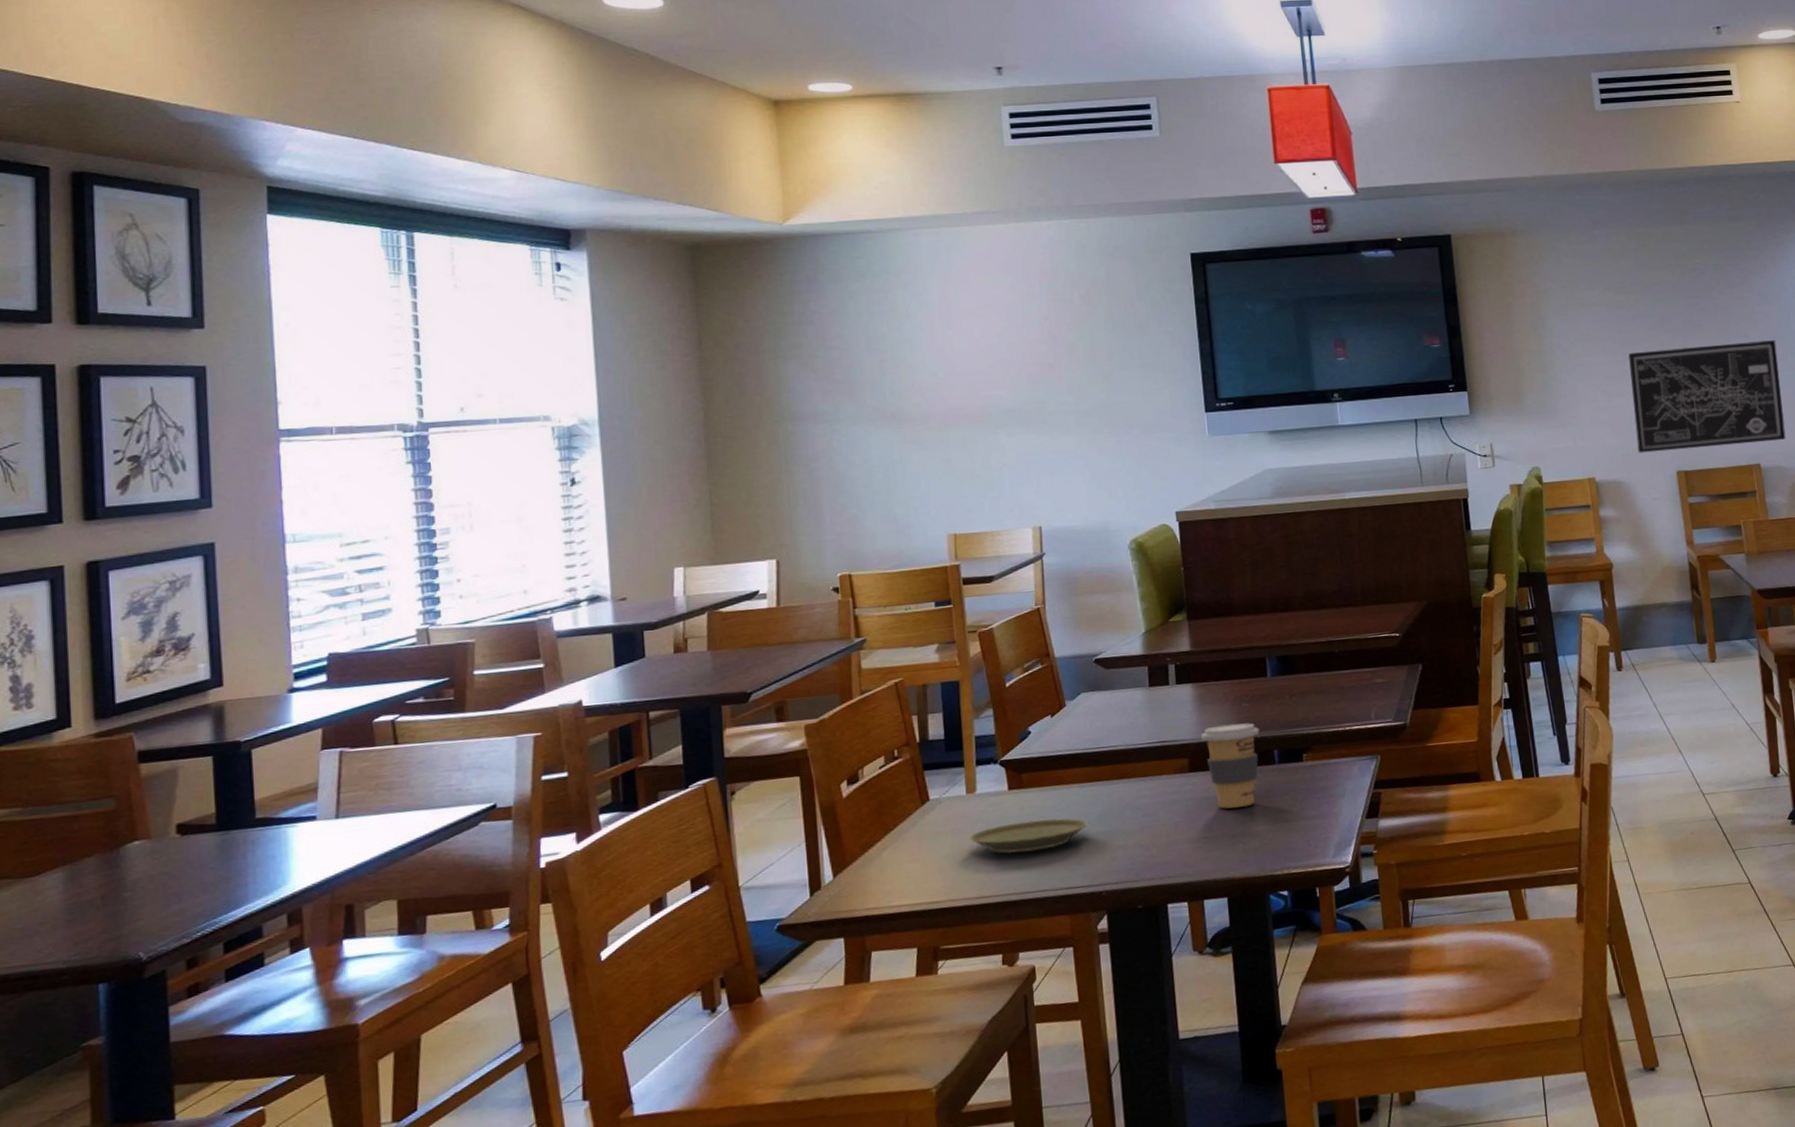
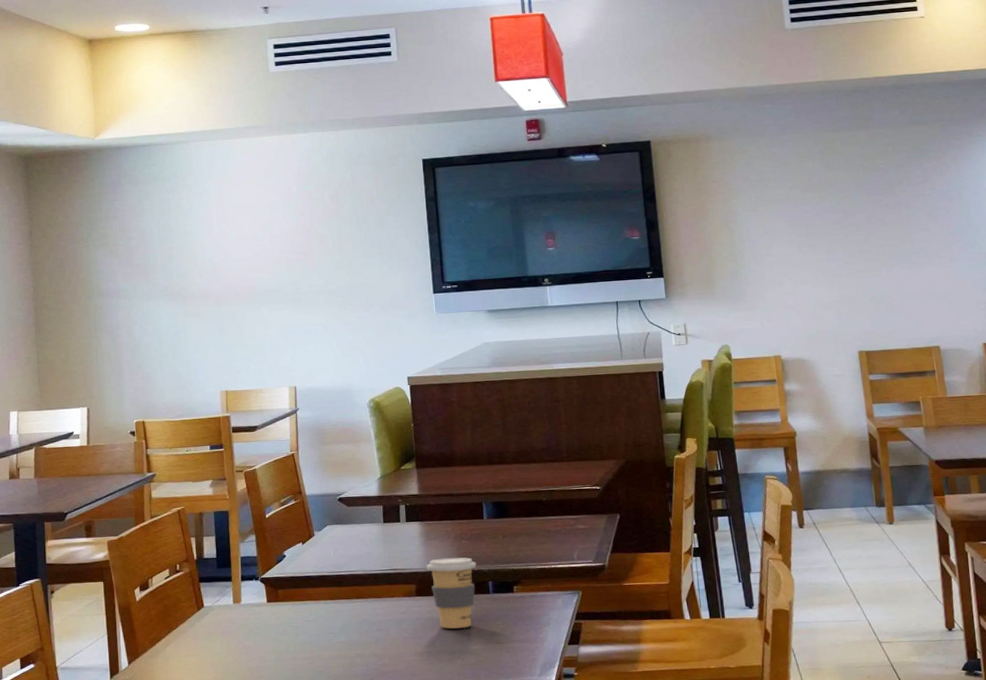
plate: present [968,818,1089,854] -> none [234,628,332,655]
wall art: present [1628,340,1786,454] -> none [813,233,965,335]

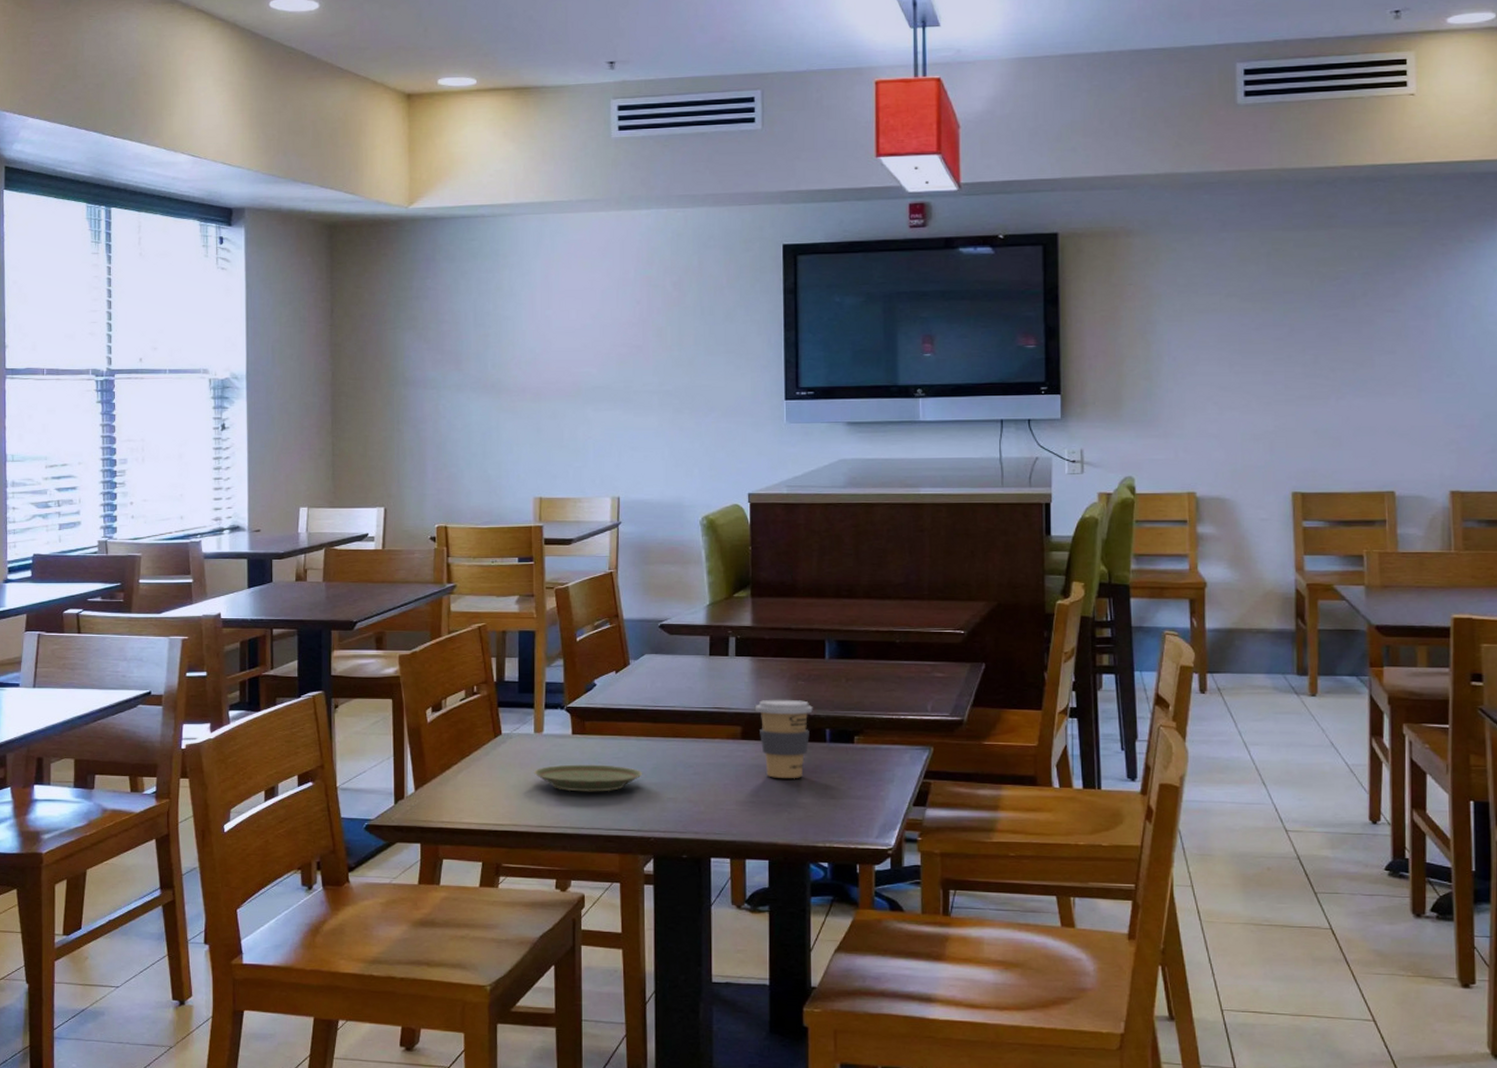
plate: none [234,628,332,655] -> present [533,764,643,792]

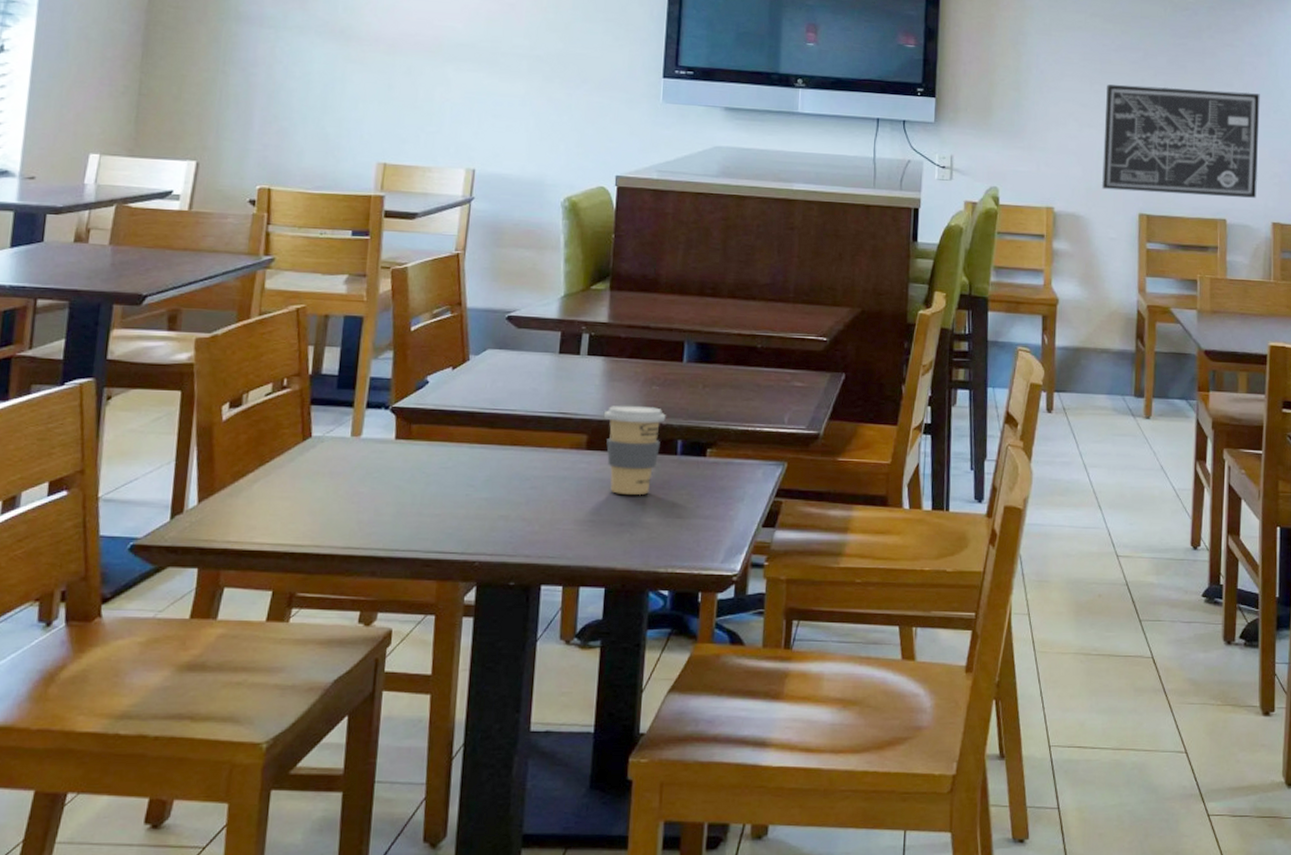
plate: present [533,764,643,792] -> none [345,474,473,508]
wall art: none [1247,358,1430,471] -> present [1102,84,1260,198]

